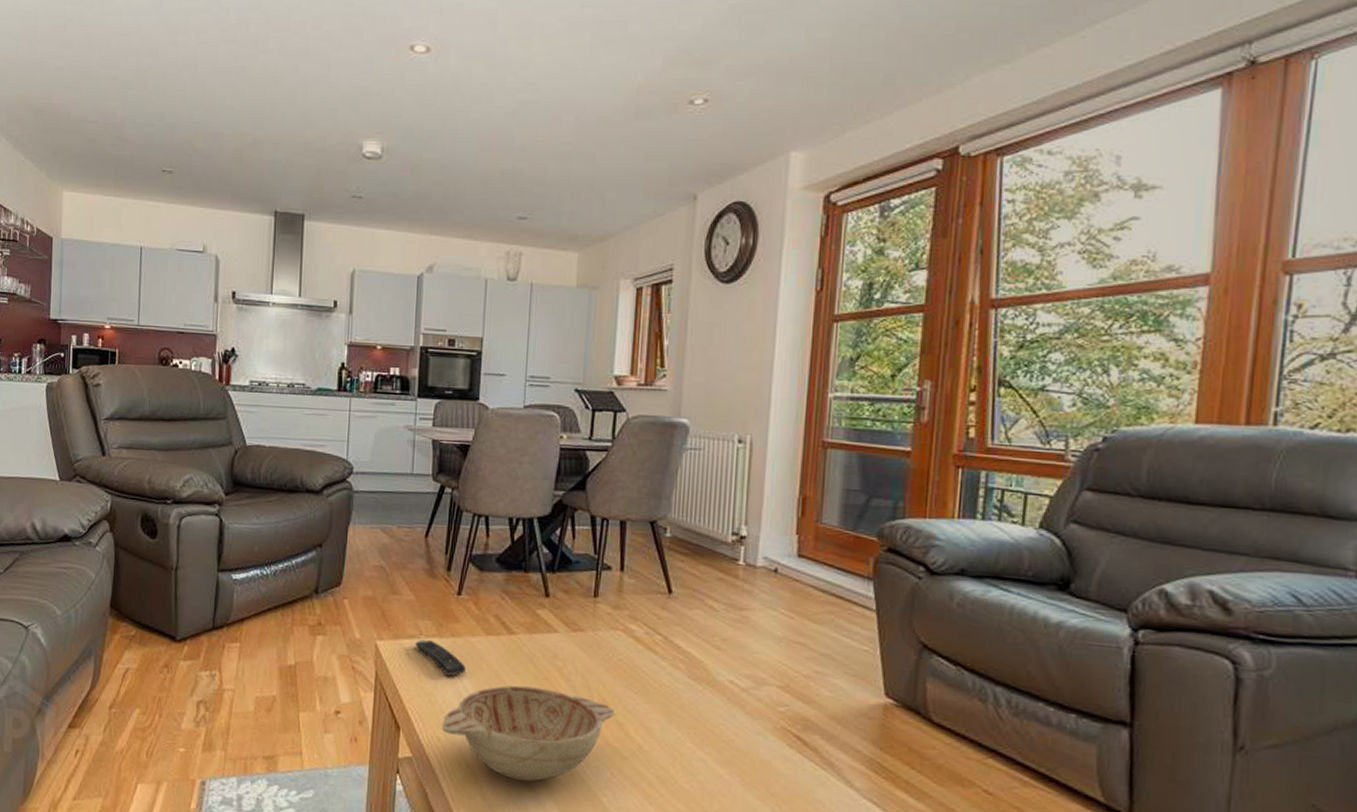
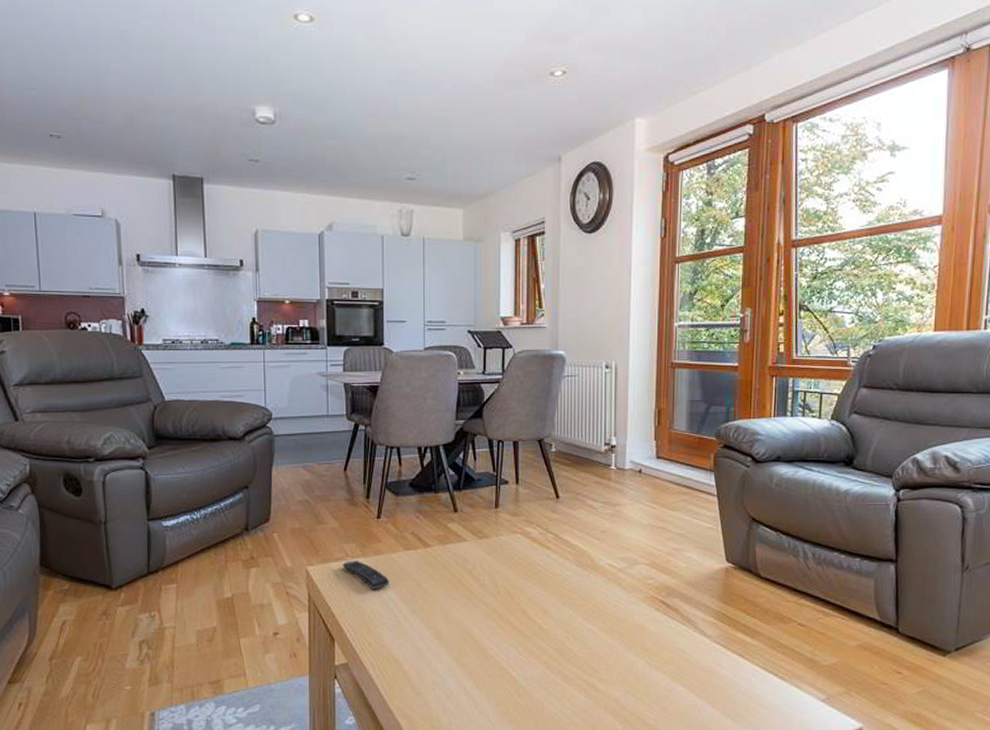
decorative bowl: present [442,685,616,782] -> none [372,589,519,669]

